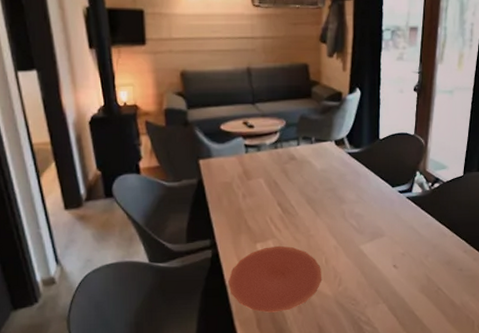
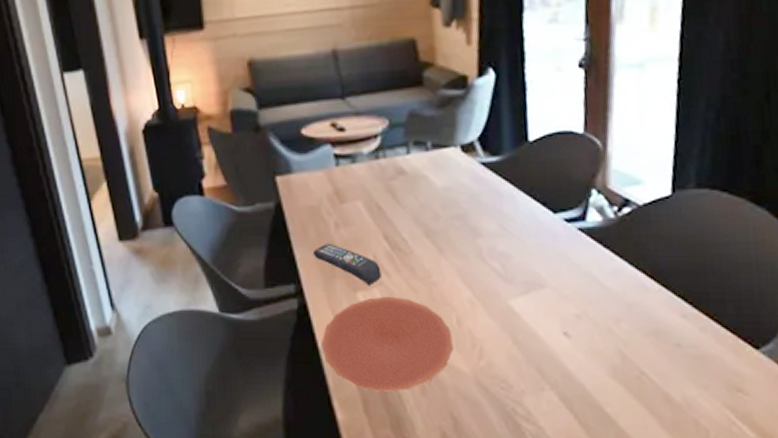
remote control: none [225,209,275,238] -> present [312,243,382,284]

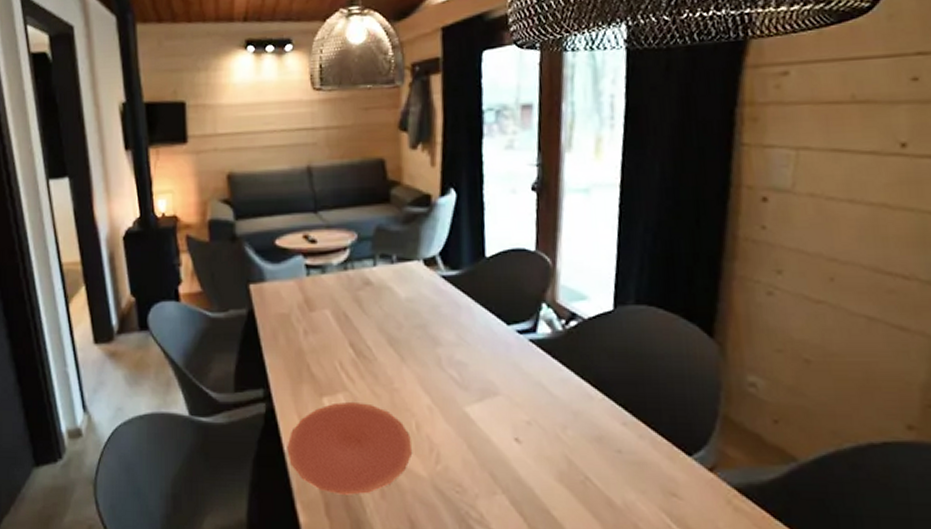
remote control: present [312,243,382,284] -> none [281,349,346,390]

